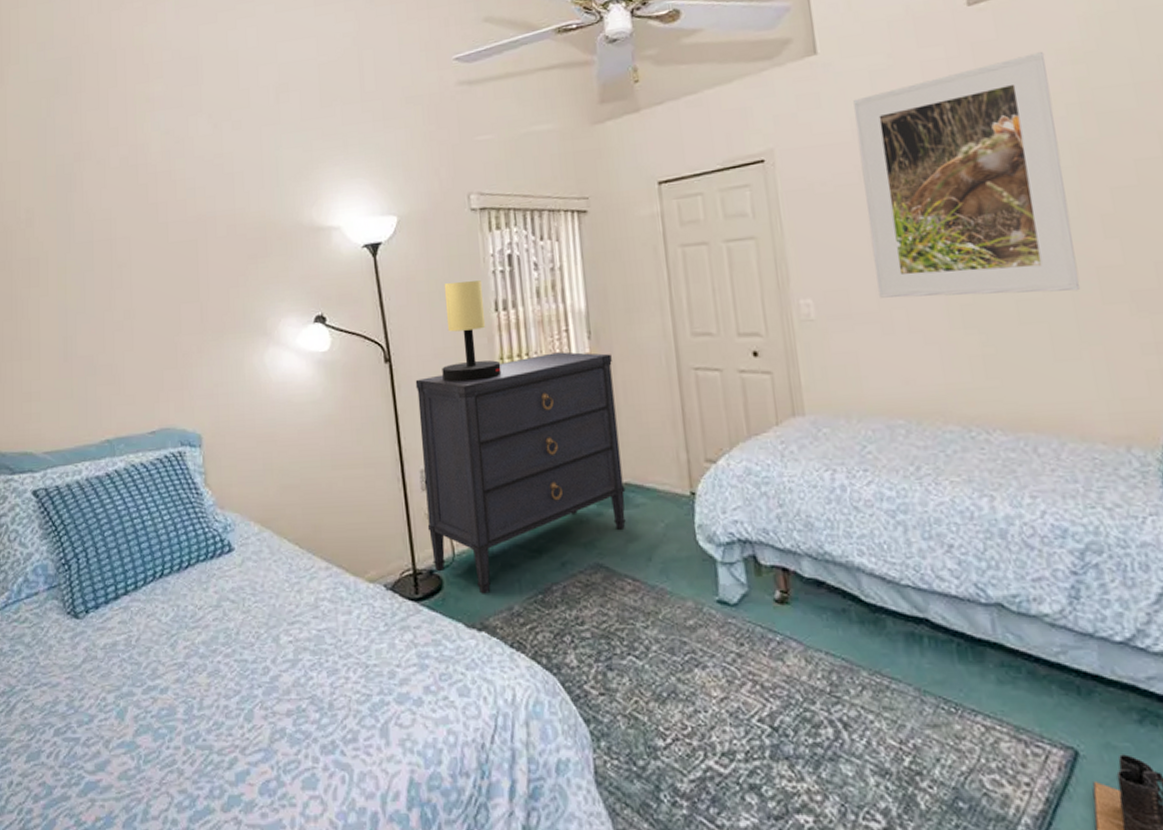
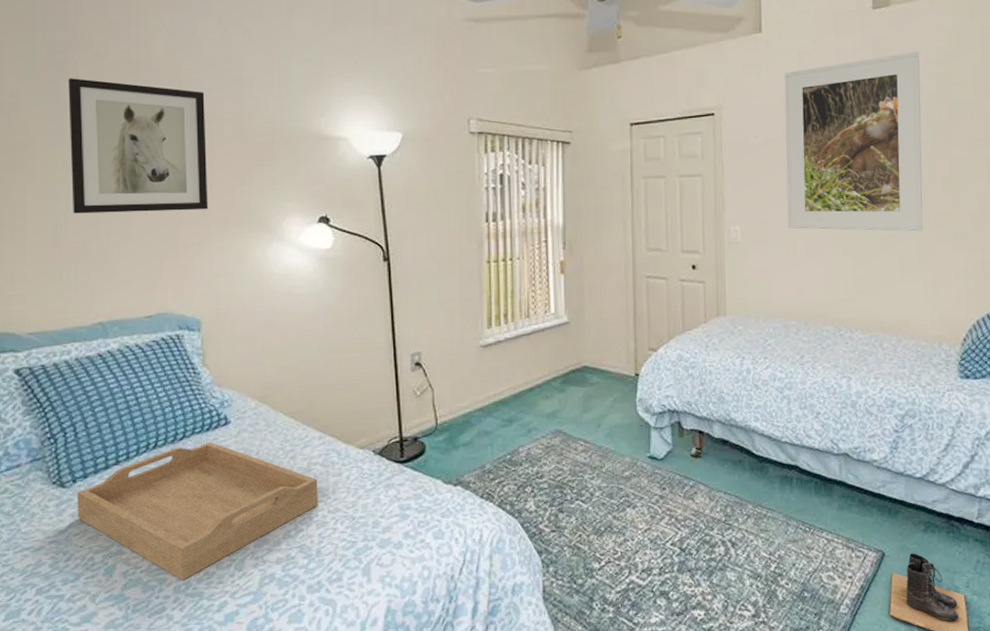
wall art: none [75,188,205,327] -> present [68,78,208,214]
serving tray: none [89,571,328,729] -> present [77,441,318,580]
dresser: present [415,352,626,594] -> none [411,259,584,456]
table lamp: present [442,280,502,383] -> none [435,195,488,281]

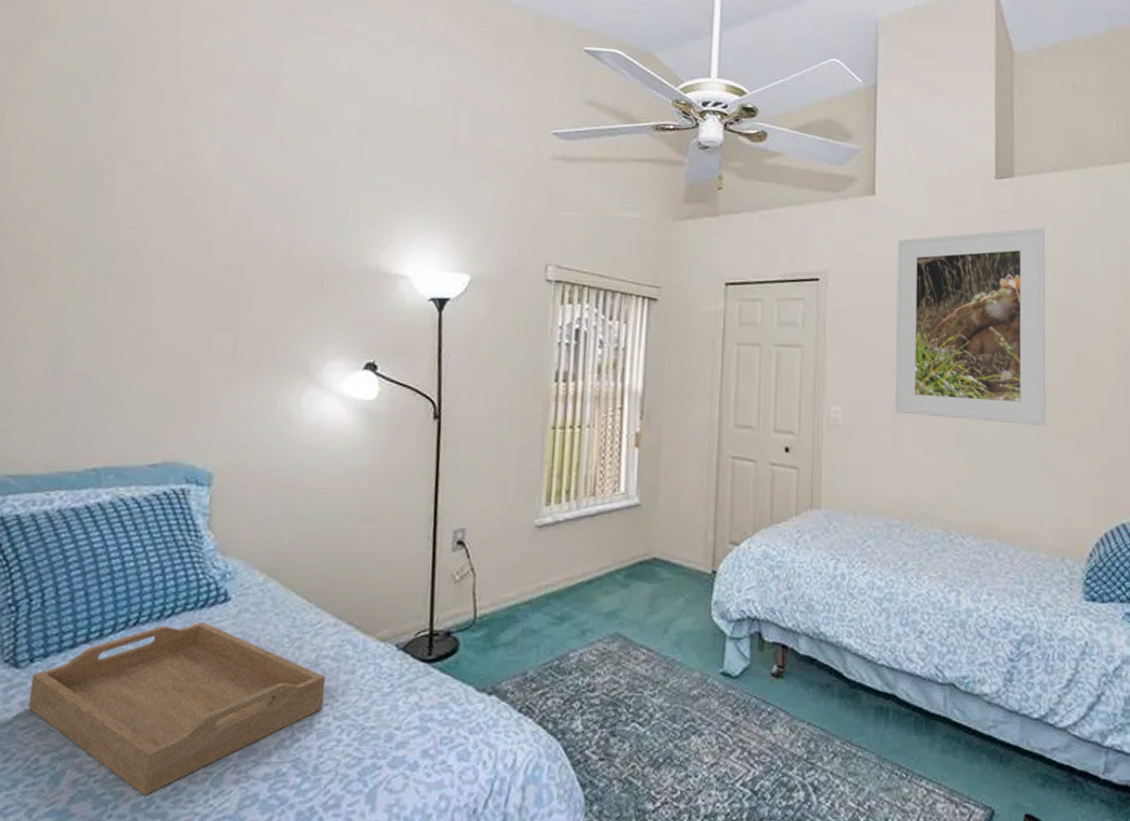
wall art: present [68,78,208,214] -> none [83,188,254,346]

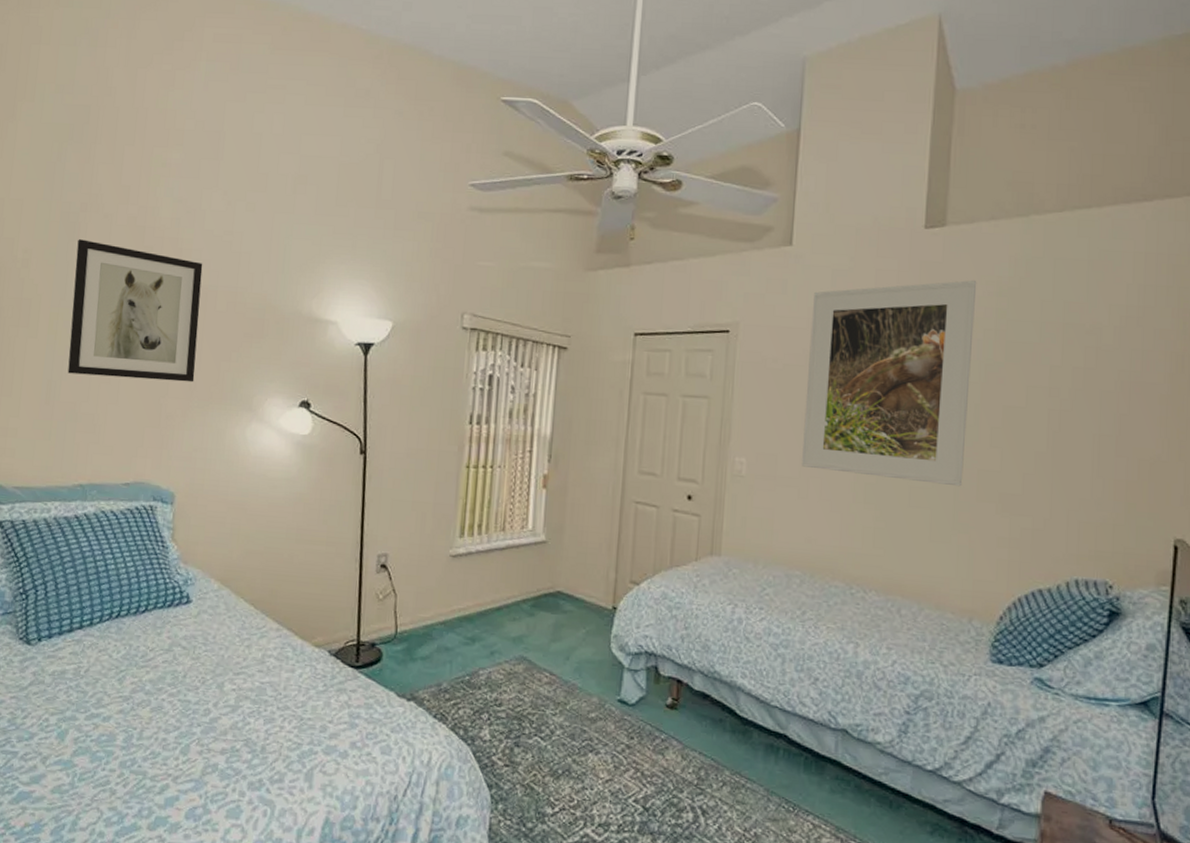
serving tray: present [28,621,326,795] -> none [39,618,271,756]
wall art: none [83,188,254,346] -> present [67,239,203,383]

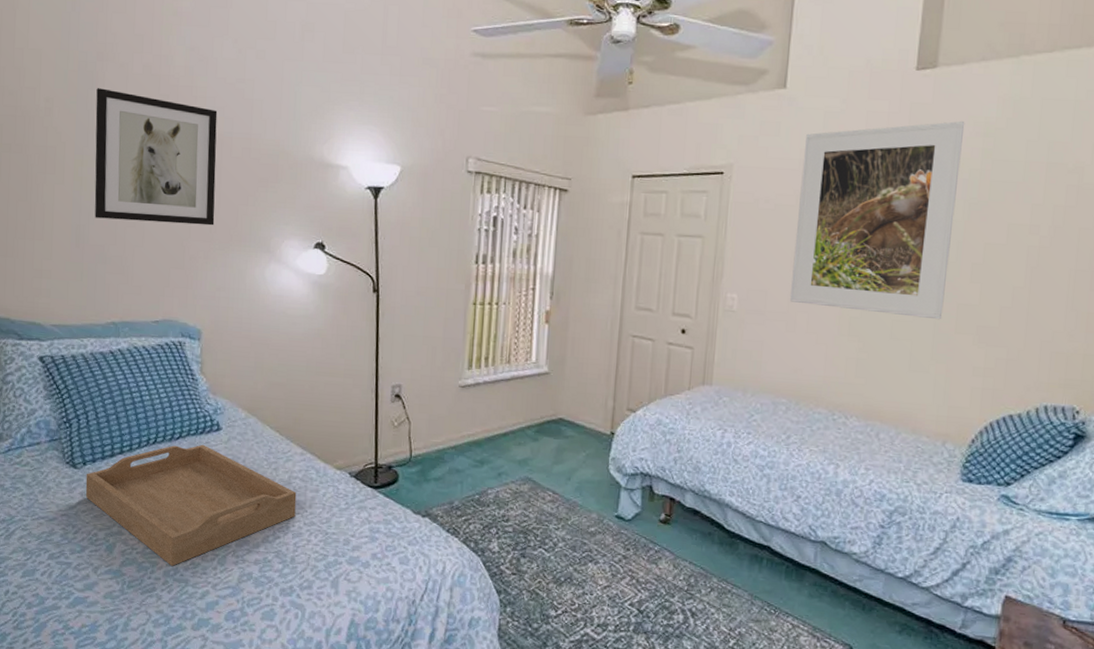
serving tray: none [39,618,271,756] -> present [85,444,297,566]

